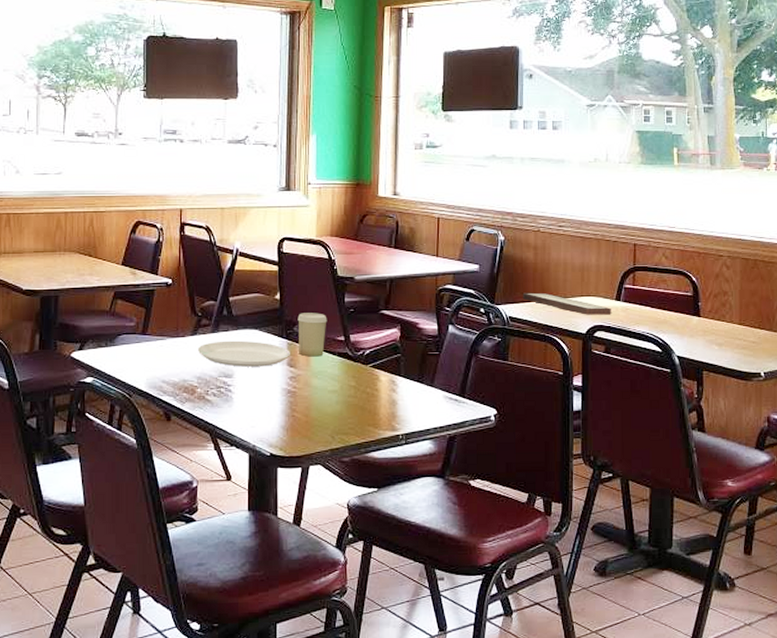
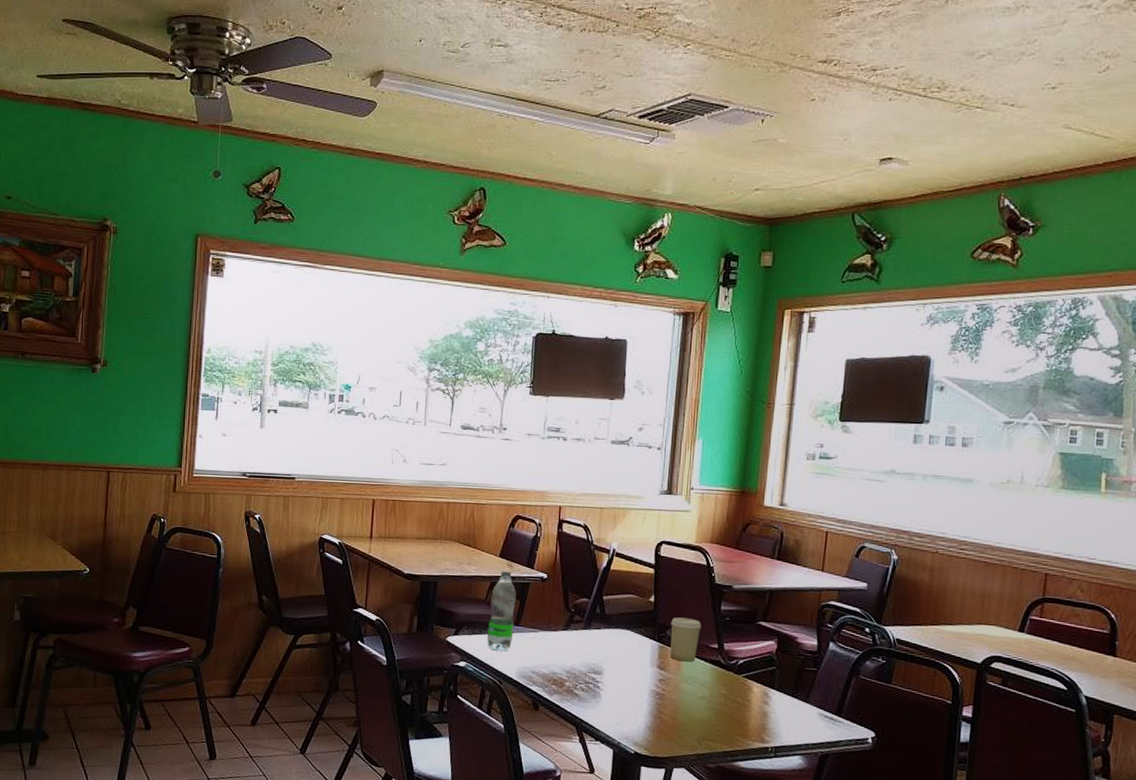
bottle: none [114,279,142,363] -> present [487,571,517,651]
plate: present [198,340,290,367] -> none [569,638,661,667]
tray: present [522,292,611,315] -> none [912,615,1013,646]

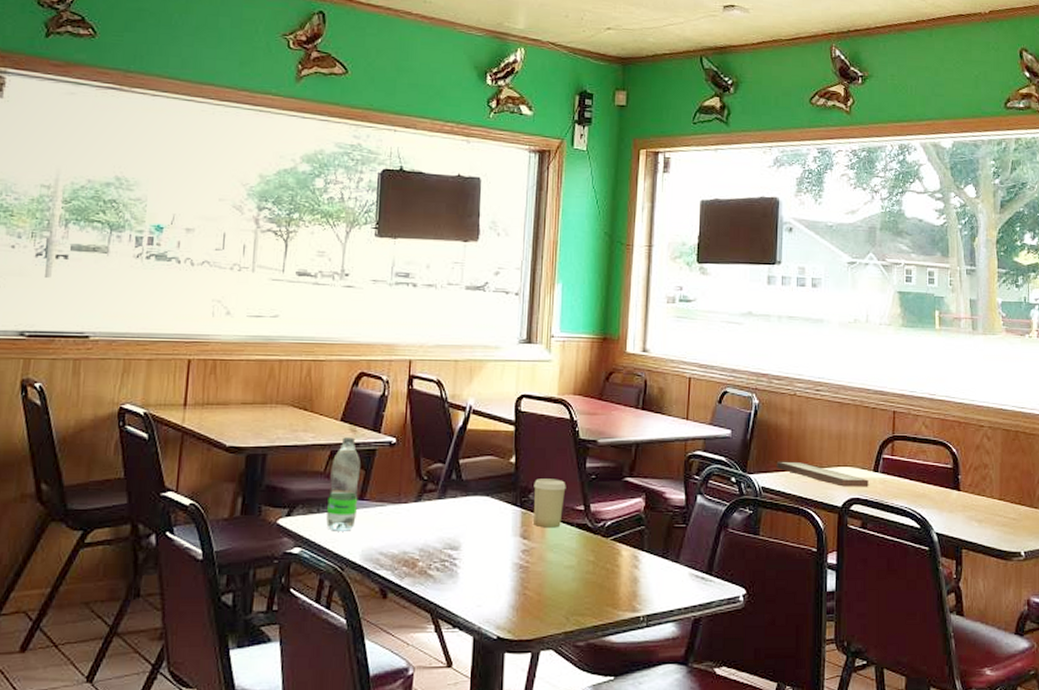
tray: none [912,615,1013,646] -> present [776,461,869,487]

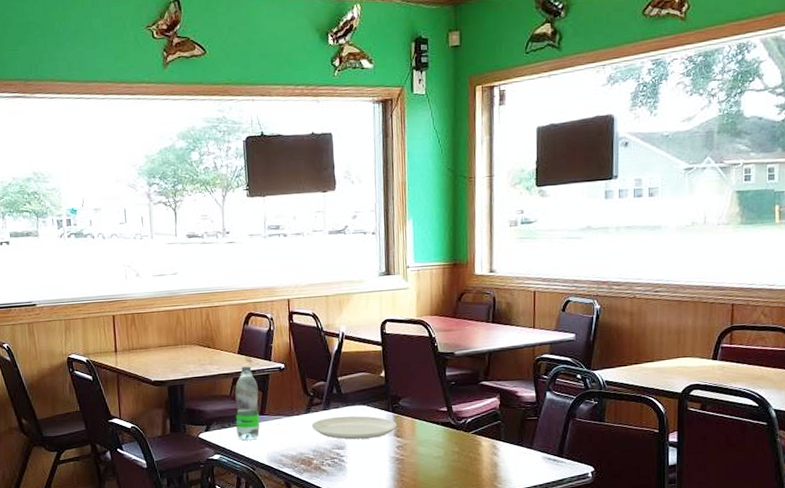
plate: none [422,508,524,538] -> present [312,416,397,440]
cup: present [534,479,566,528] -> none [402,387,430,427]
tray: present [776,461,869,487] -> none [618,357,708,376]

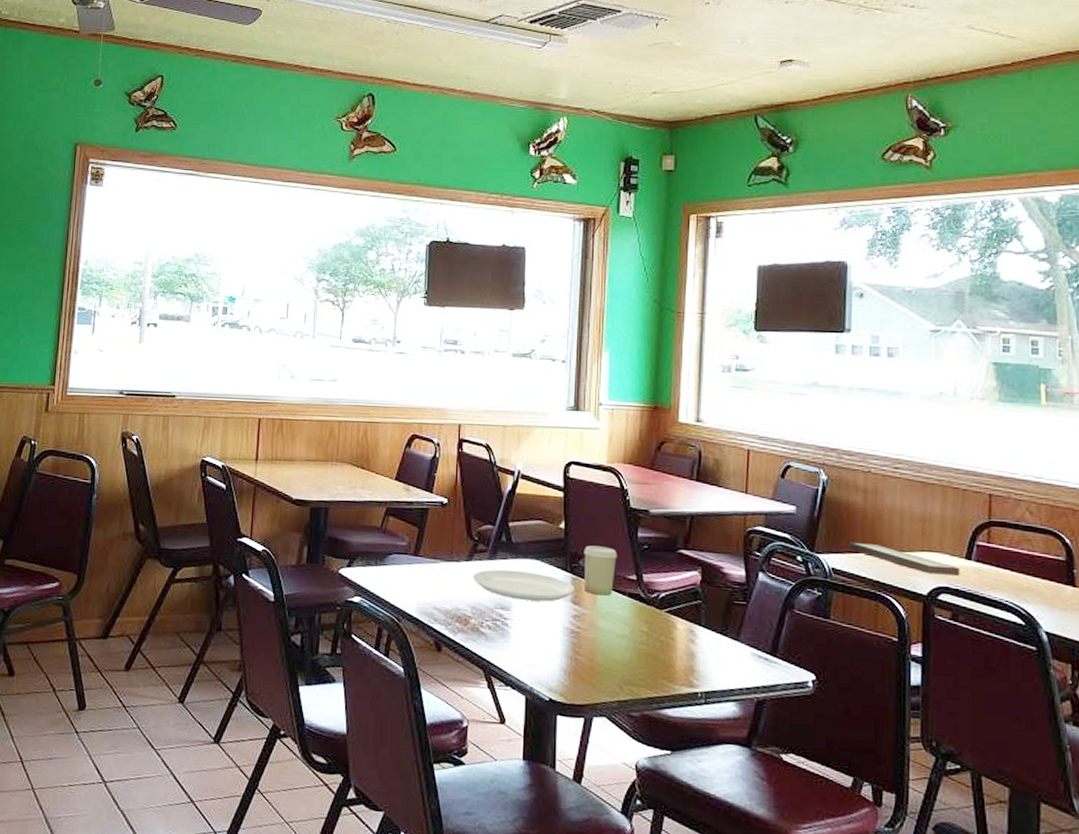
bottle: present [235,366,260,441] -> none [384,496,415,585]
cup: none [402,387,430,427] -> present [584,545,617,596]
tray: none [618,357,708,376] -> present [848,541,960,576]

